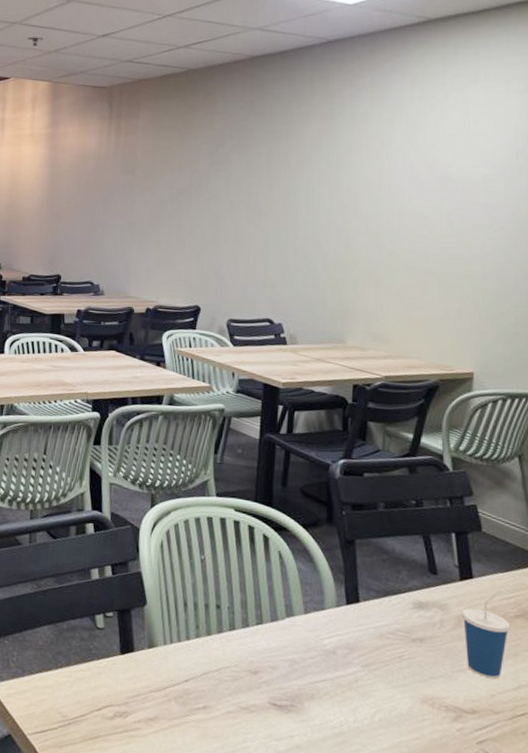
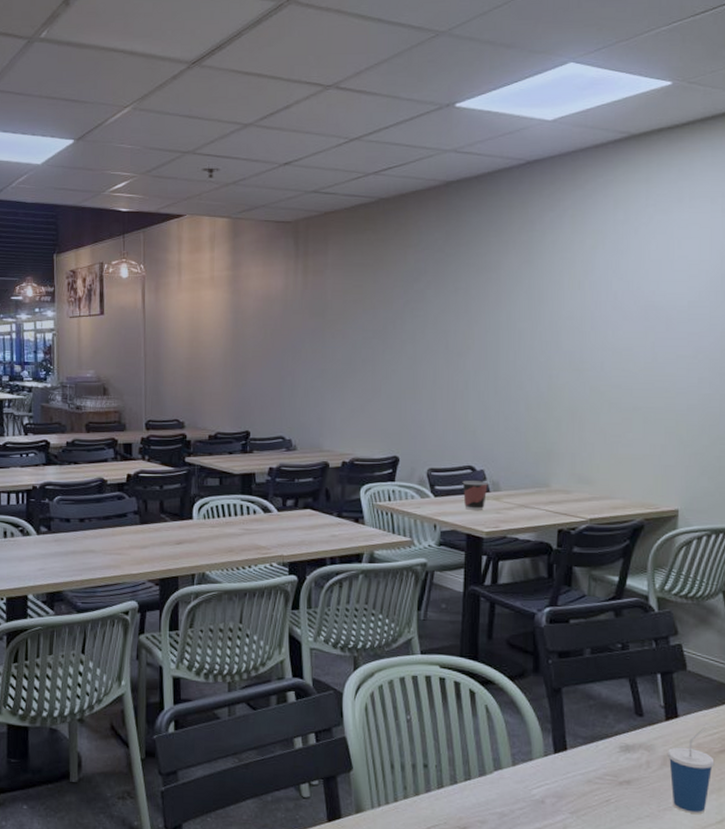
cup: none [260,332,286,362] -> present [462,481,488,510]

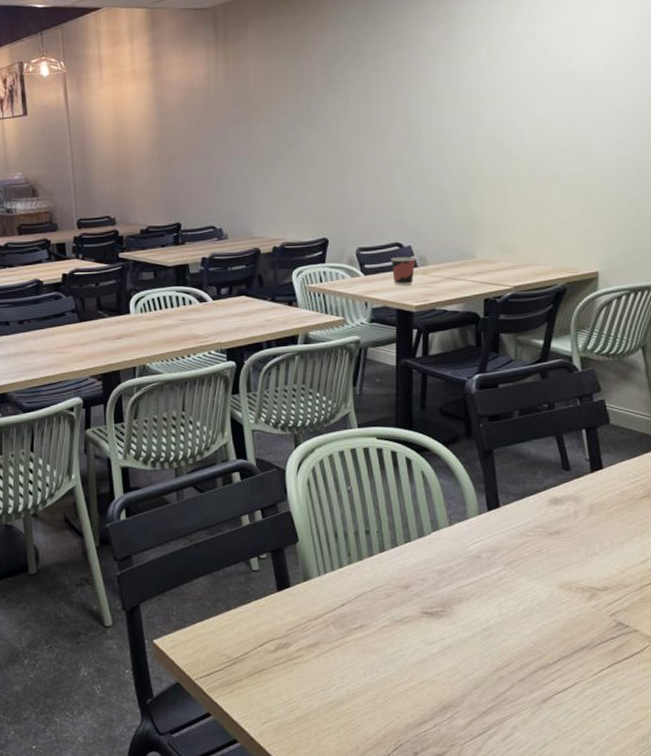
cup: present [666,727,715,814] -> none [593,476,637,556]

